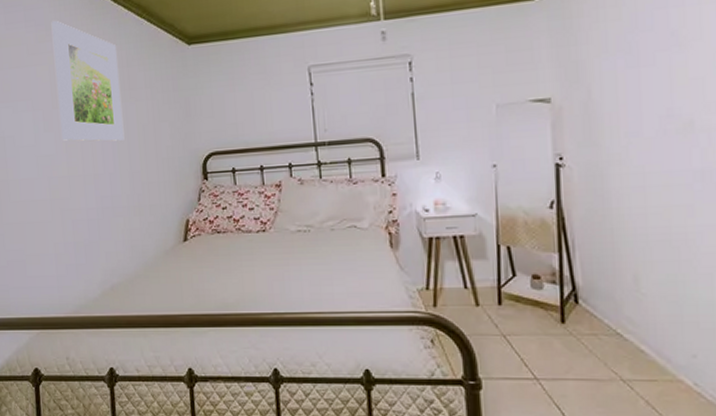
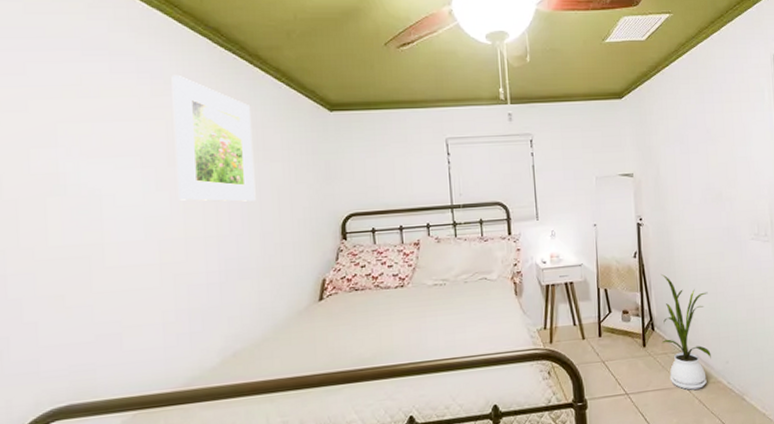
house plant: none [589,232,667,386] -> present [660,274,711,390]

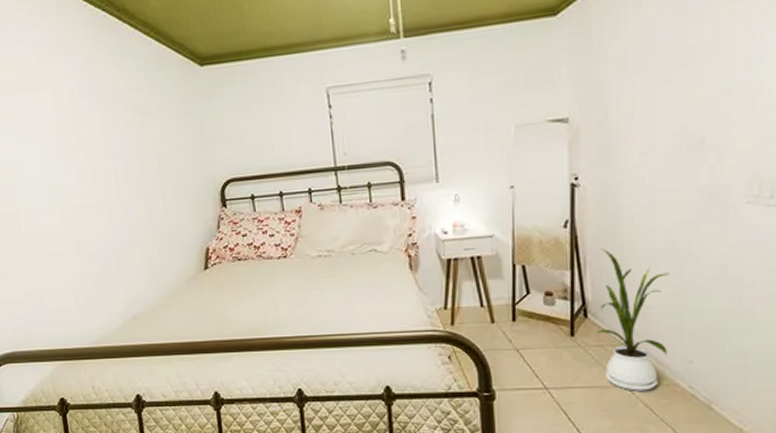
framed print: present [171,74,256,202] -> none [51,40,139,170]

